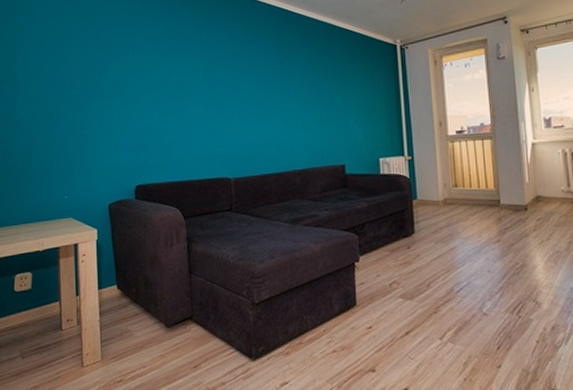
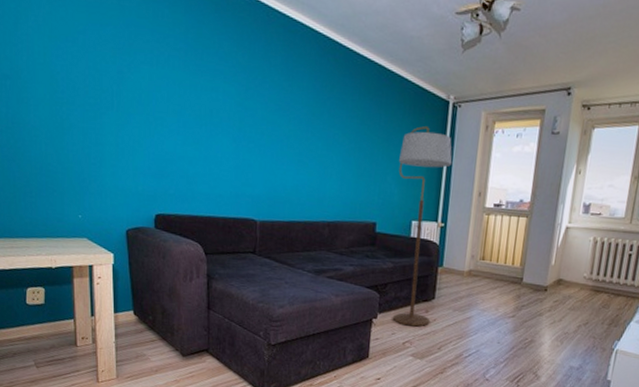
floor lamp: none [358,70,414,265] -> present [392,126,453,327]

